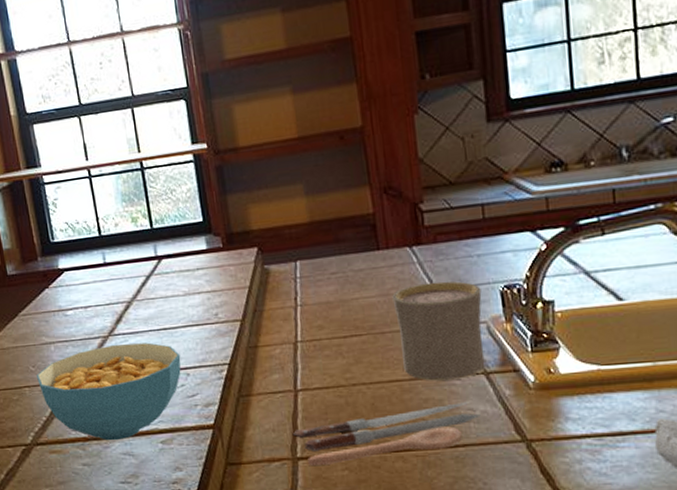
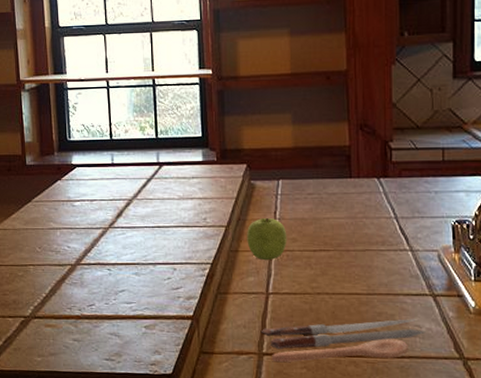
cereal bowl: present [37,342,181,441] -> none [42,235,170,321]
fruit: none [265,305,313,354] -> present [247,218,287,261]
cup: present [392,281,485,381] -> none [359,211,436,298]

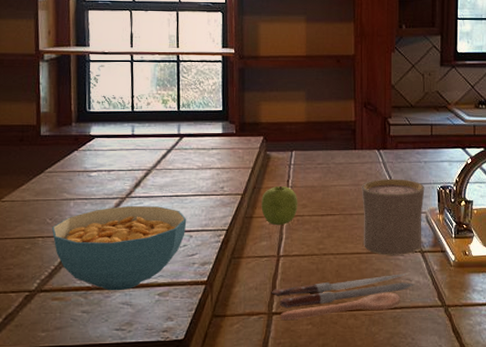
cereal bowl: none [42,235,170,321] -> present [52,205,187,291]
cup: none [359,211,436,298] -> present [361,179,425,255]

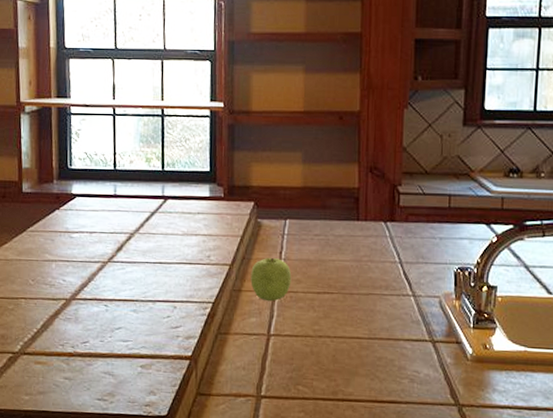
cereal bowl: present [52,205,187,291] -> none [34,270,171,360]
spoon: present [272,273,415,321] -> none [261,364,424,406]
cup: present [361,179,425,255] -> none [363,255,439,344]

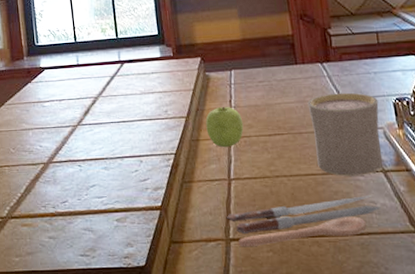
spoon: none [261,364,424,406] -> present [227,195,381,247]
cup: none [363,255,439,344] -> present [307,92,383,176]

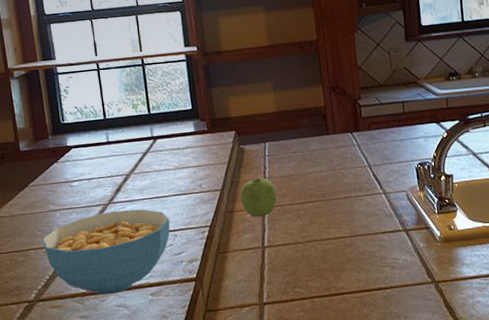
cereal bowl: none [16,132,136,217] -> present [42,209,170,295]
spoon: present [227,195,381,247] -> none [261,253,402,310]
cup: present [307,92,383,176] -> none [338,159,406,237]

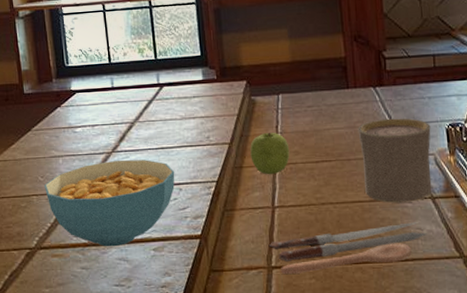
spoon: none [261,253,402,310] -> present [269,222,427,275]
cup: none [338,159,406,237] -> present [358,118,432,203]

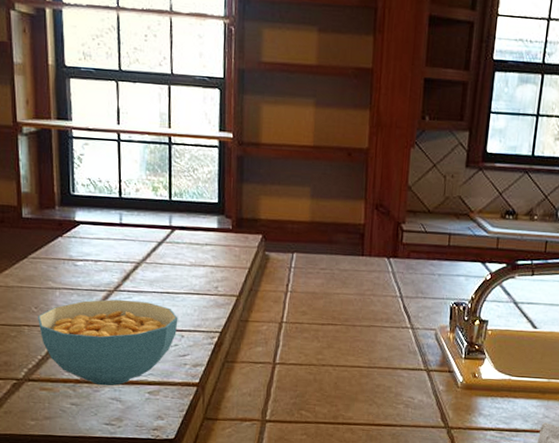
fruit: present [250,133,290,175] -> none [257,290,298,332]
spoon: present [269,222,427,275] -> none [266,391,418,429]
cup: present [358,118,432,203] -> none [365,290,437,372]

